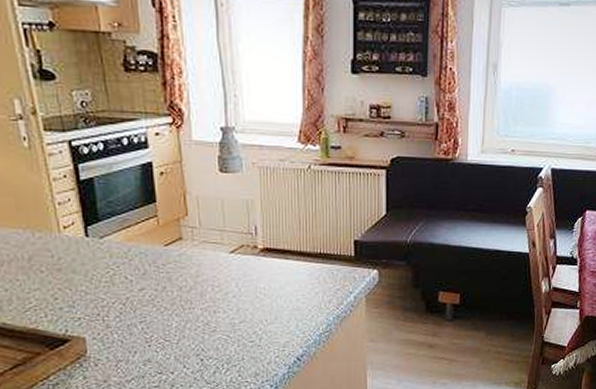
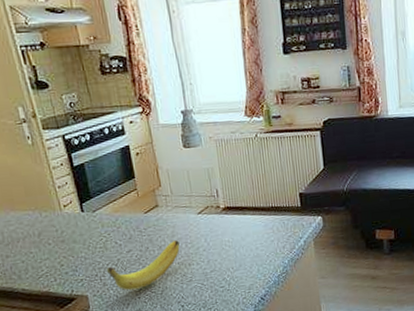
banana: none [112,282,205,336] -> present [107,240,180,291]

